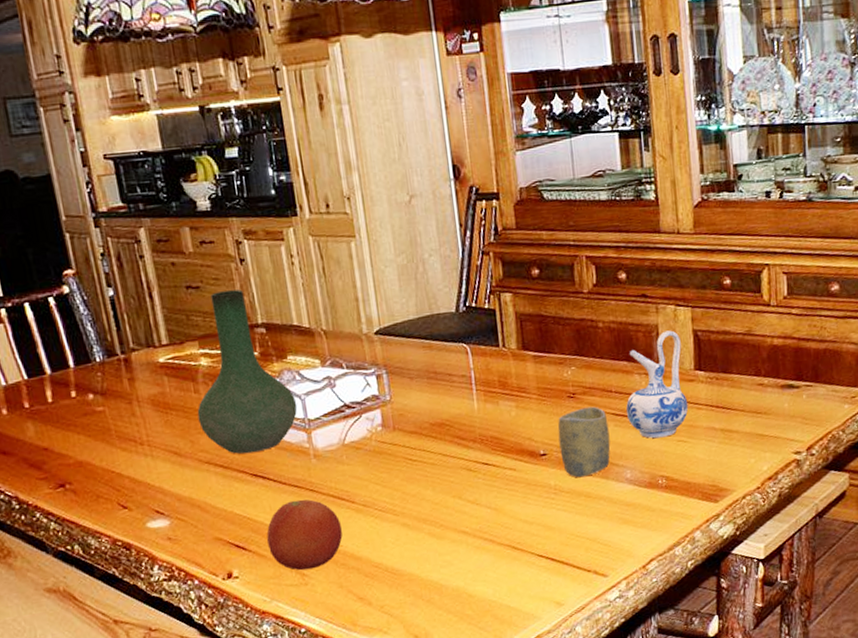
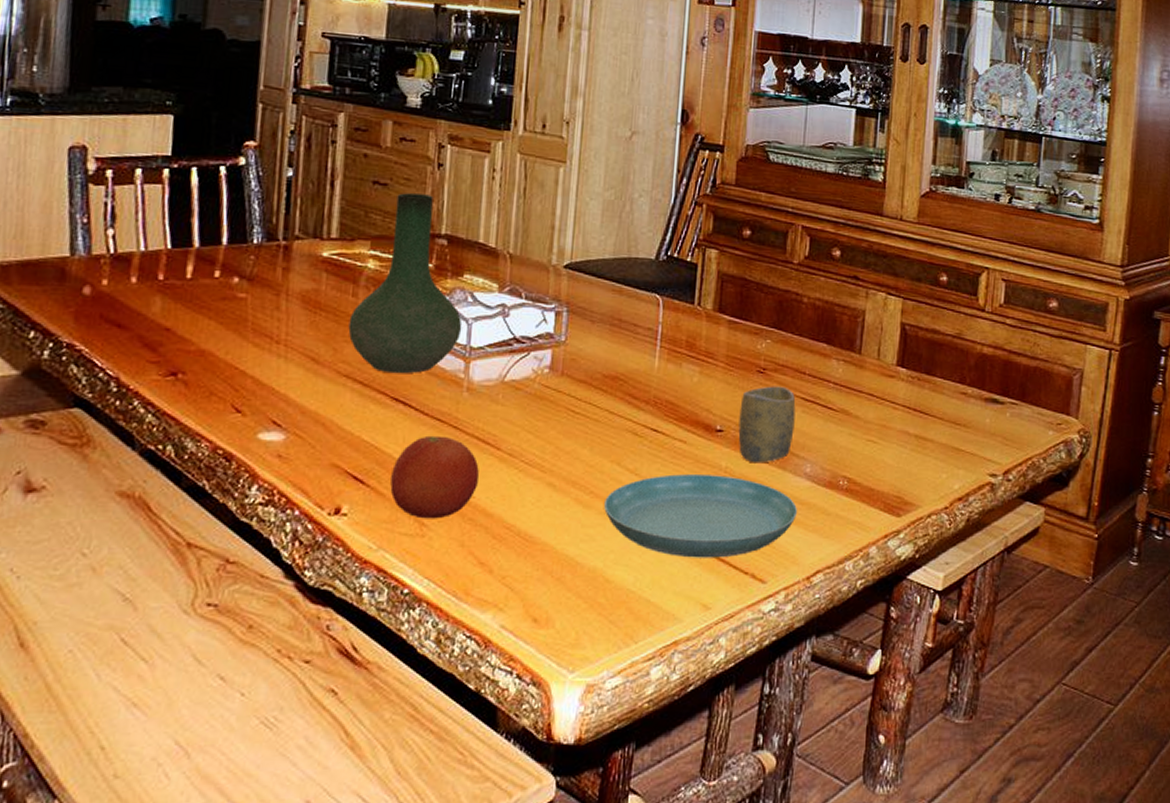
saucer: none [454,492,625,567] -> present [604,474,797,558]
ceramic pitcher: present [626,330,689,439] -> none [817,318,887,434]

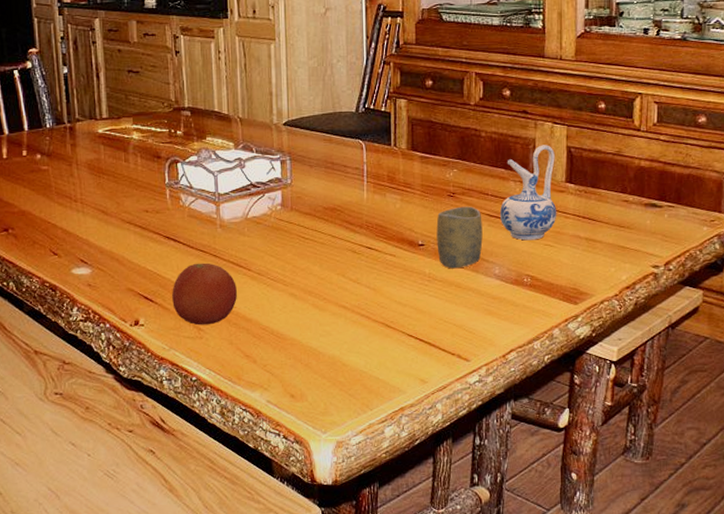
vase: present [348,193,462,374] -> none [125,77,210,218]
saucer: present [604,474,797,558] -> none [336,280,490,345]
ceramic pitcher: none [817,318,887,434] -> present [500,145,557,241]

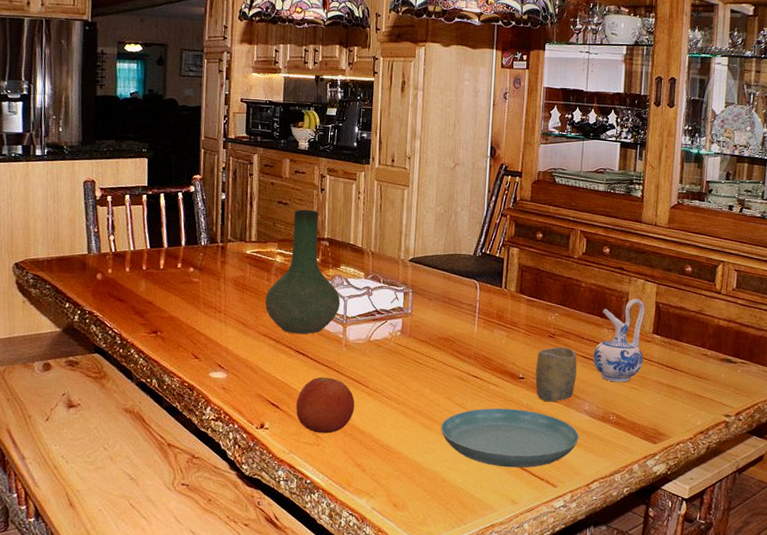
vase: none [125,77,210,218] -> present [265,209,341,335]
saucer: none [336,280,490,345] -> present [441,408,579,468]

